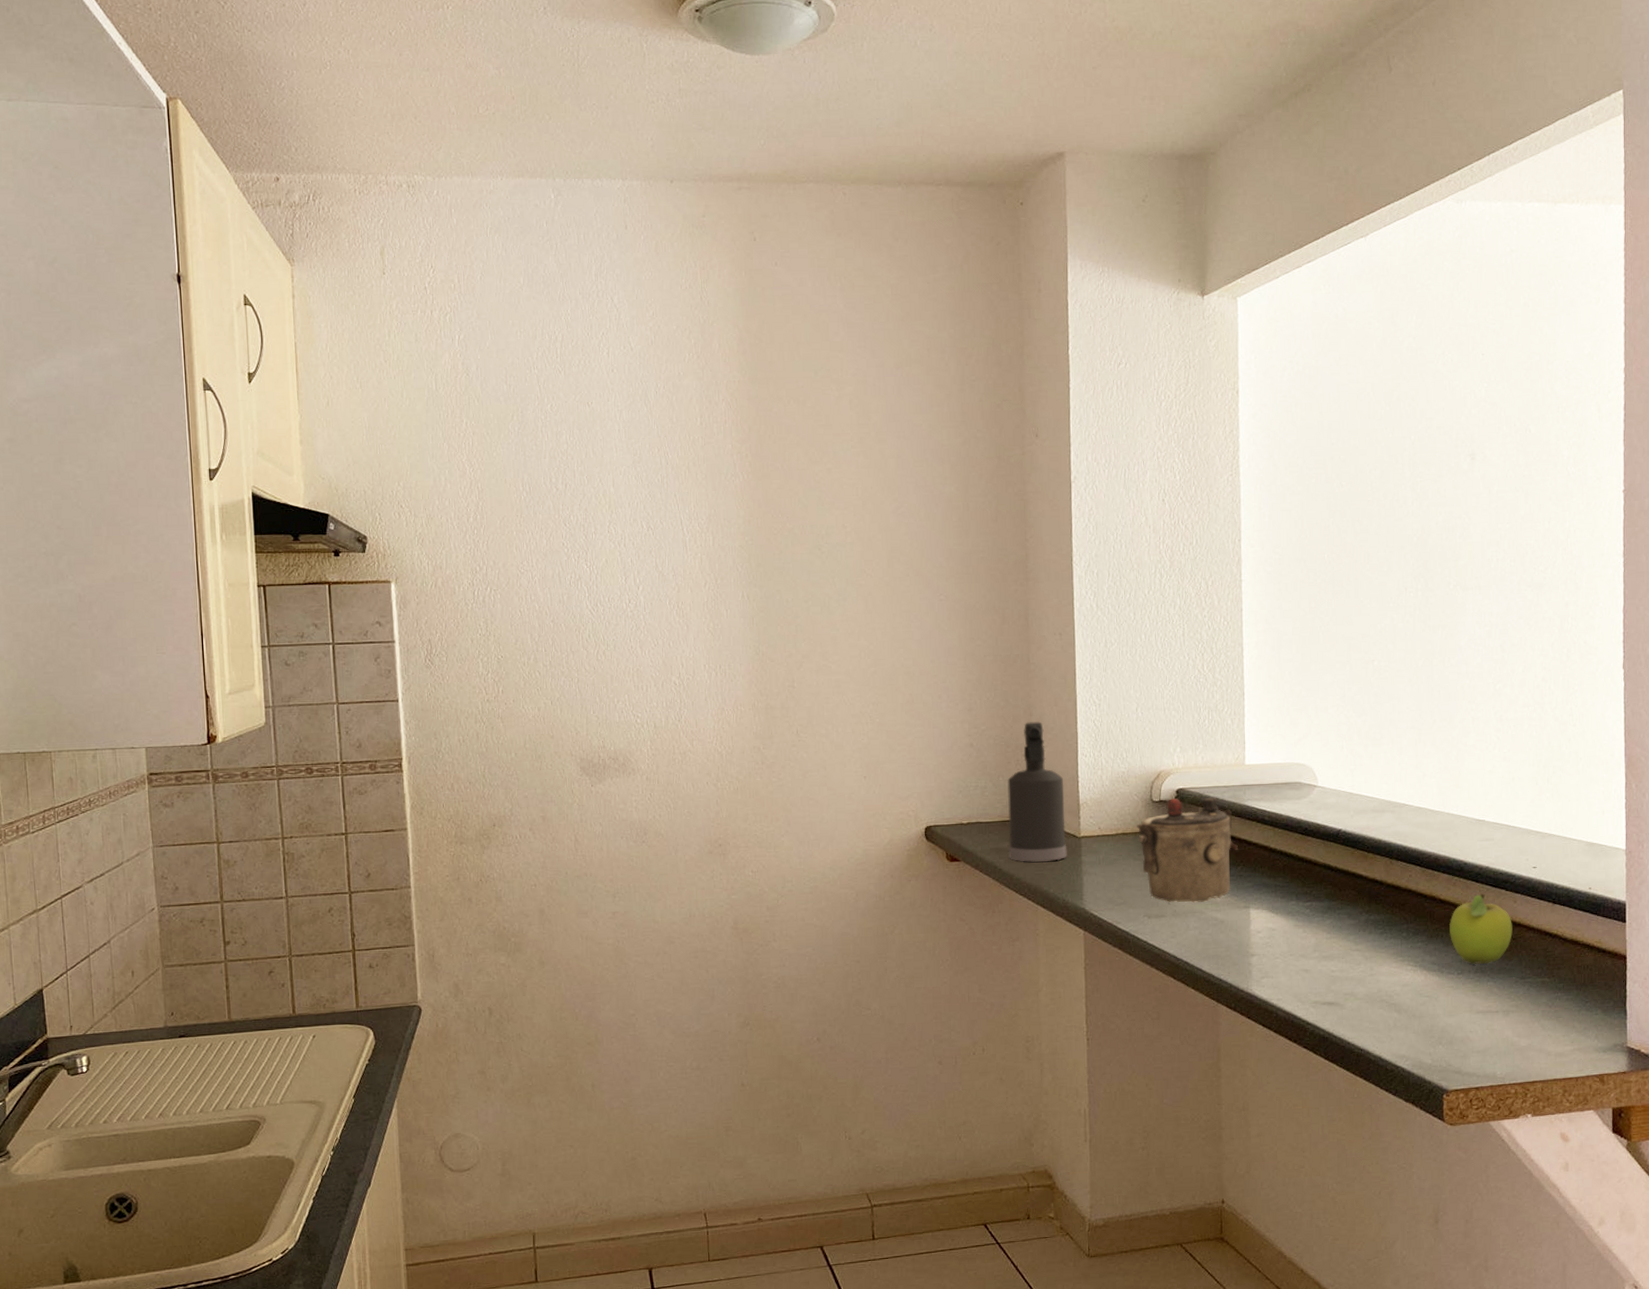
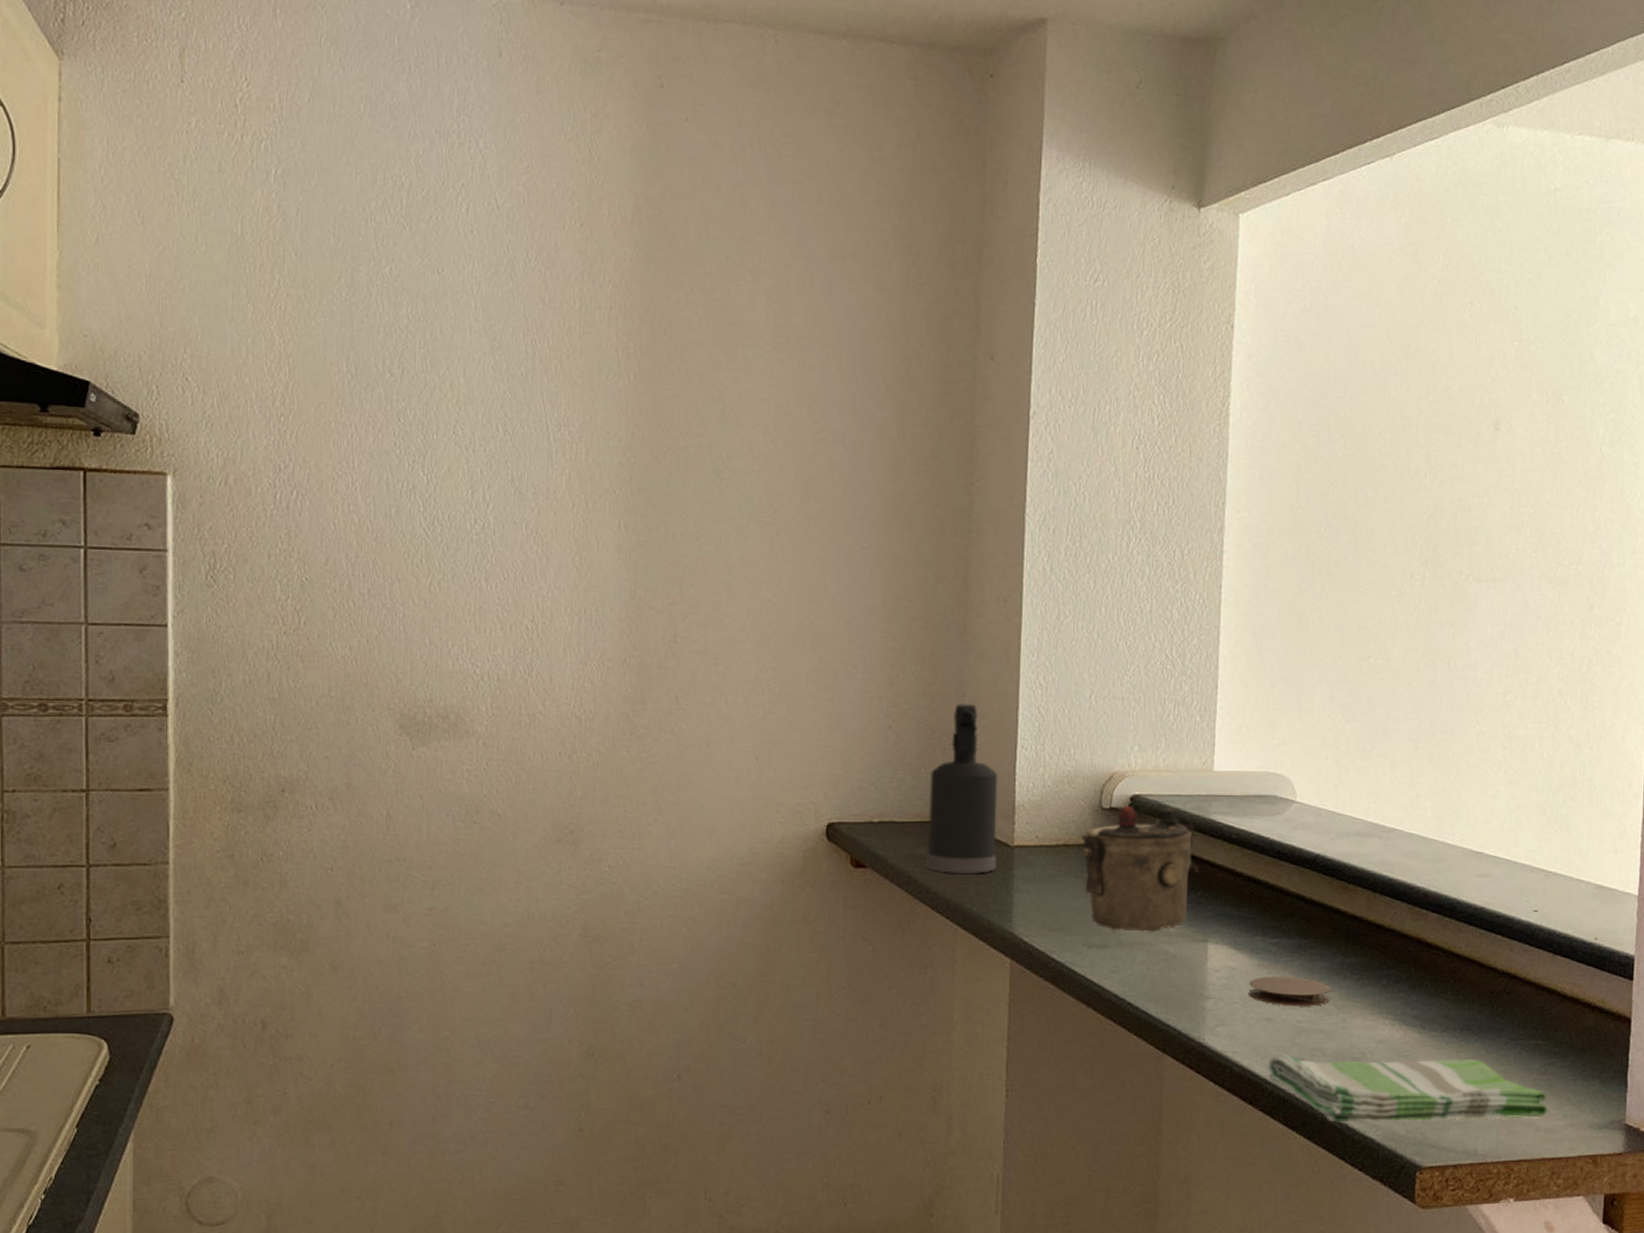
coaster: none [1288,934,1359,959] -> present [1249,977,1331,1006]
dish towel: none [1307,996,1556,1055] -> present [1267,1054,1548,1123]
fruit: present [1449,893,1513,964] -> none [1435,938,1507,1020]

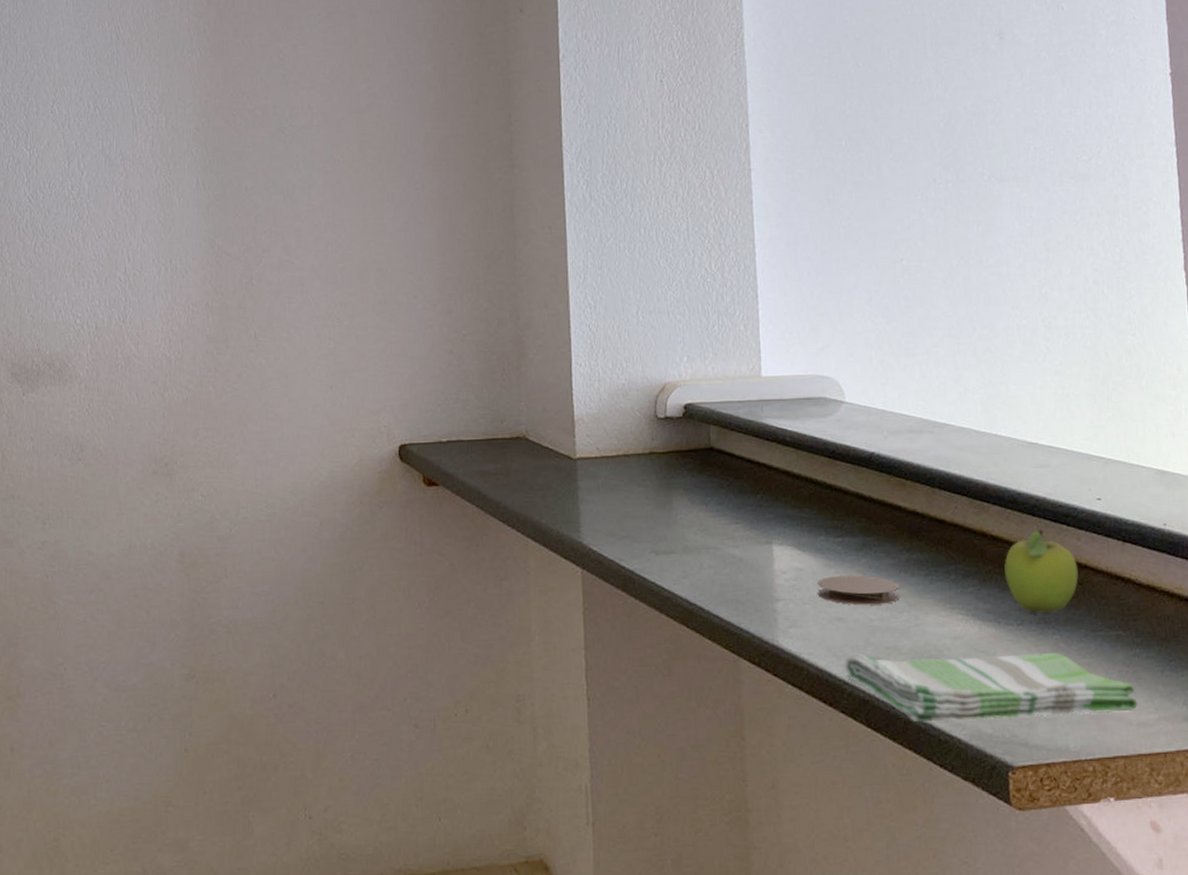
spray bottle: present [926,704,998,873] -> none [492,326,561,487]
teapot: present [1081,805,1199,932] -> none [640,414,756,537]
fruit: none [1435,938,1507,1020] -> present [1004,529,1078,613]

